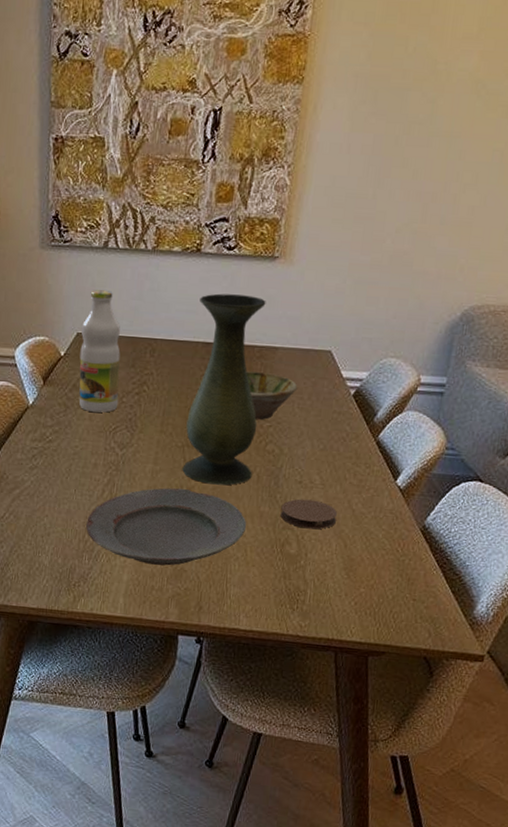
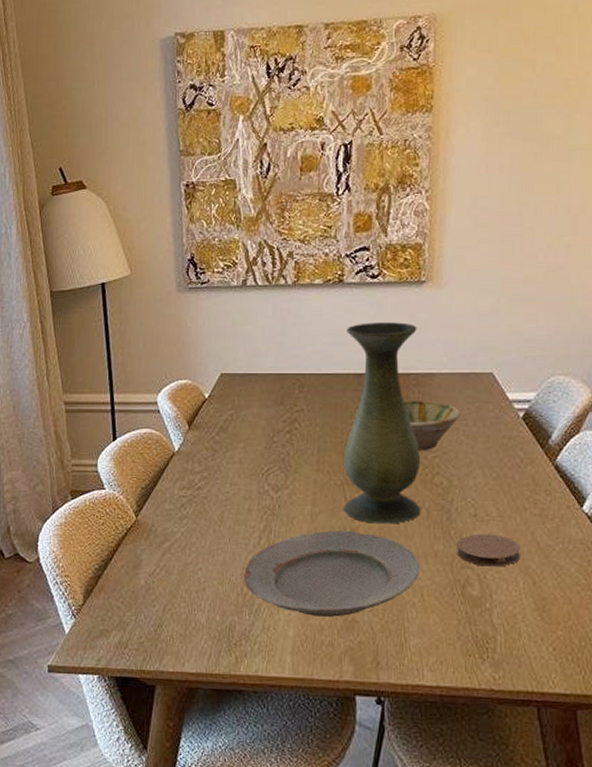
bottle: present [79,290,120,413] -> none [224,328,269,454]

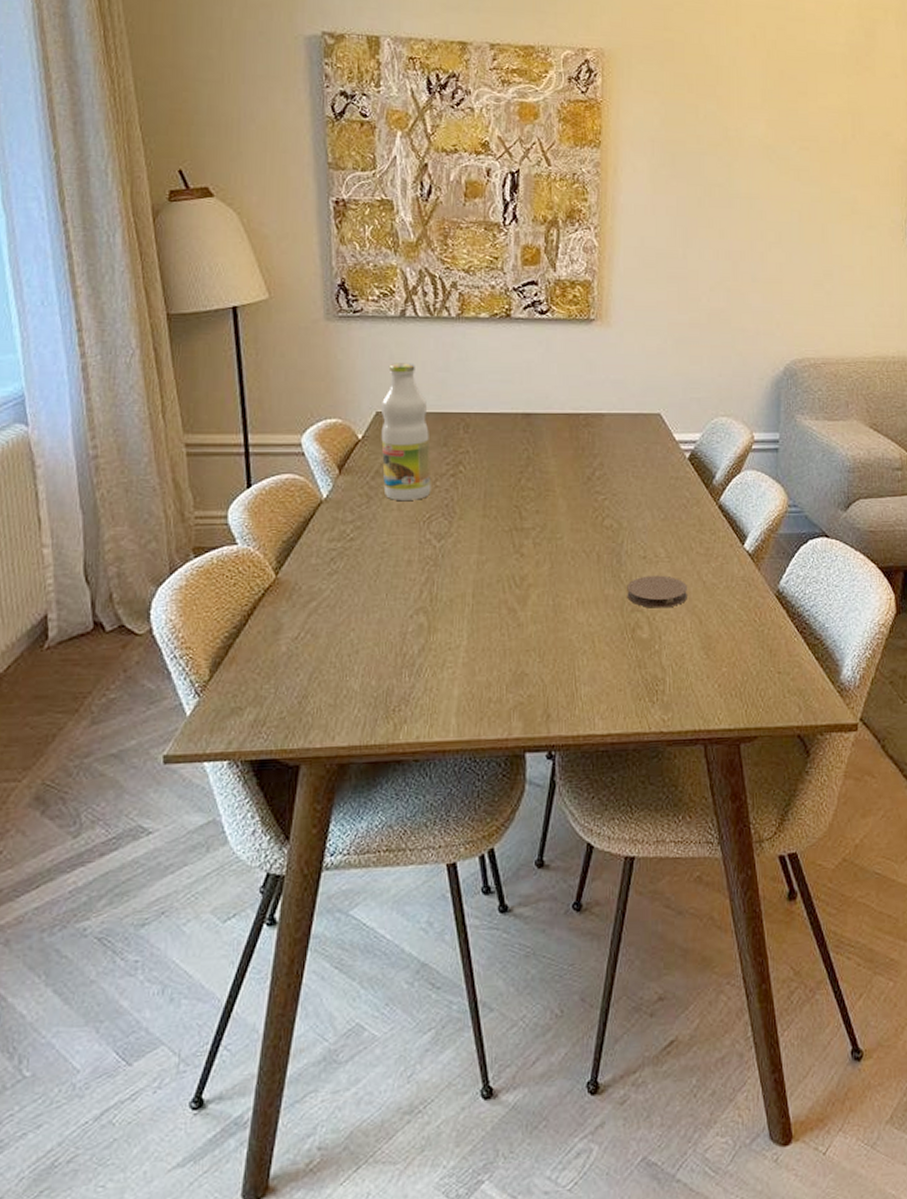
bottle: none [224,328,269,454] -> present [380,363,432,500]
plate: present [244,530,421,617] -> none [403,578,592,672]
vase: present [344,322,421,524] -> none [512,360,591,570]
bowl: present [403,401,461,451] -> none [573,442,630,494]

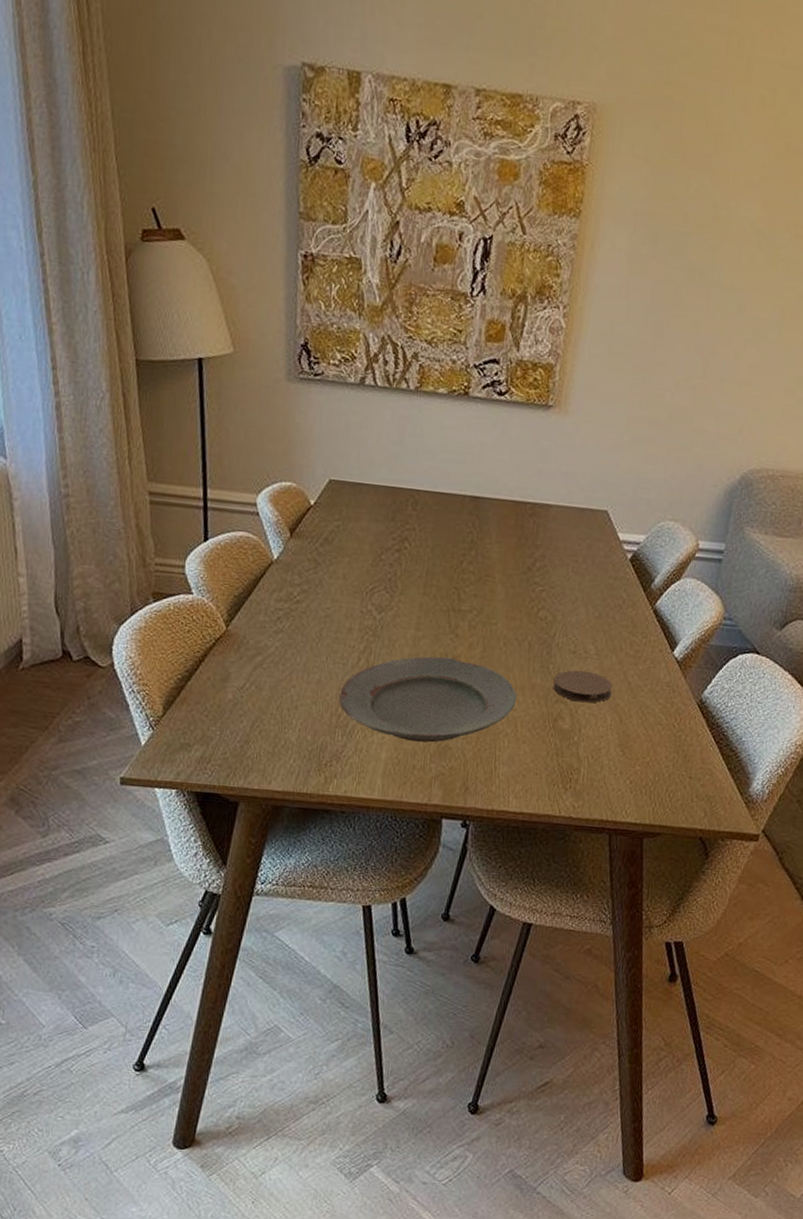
bottle: present [380,363,432,500] -> none [331,431,379,571]
plate: none [403,578,592,672] -> present [339,656,518,743]

